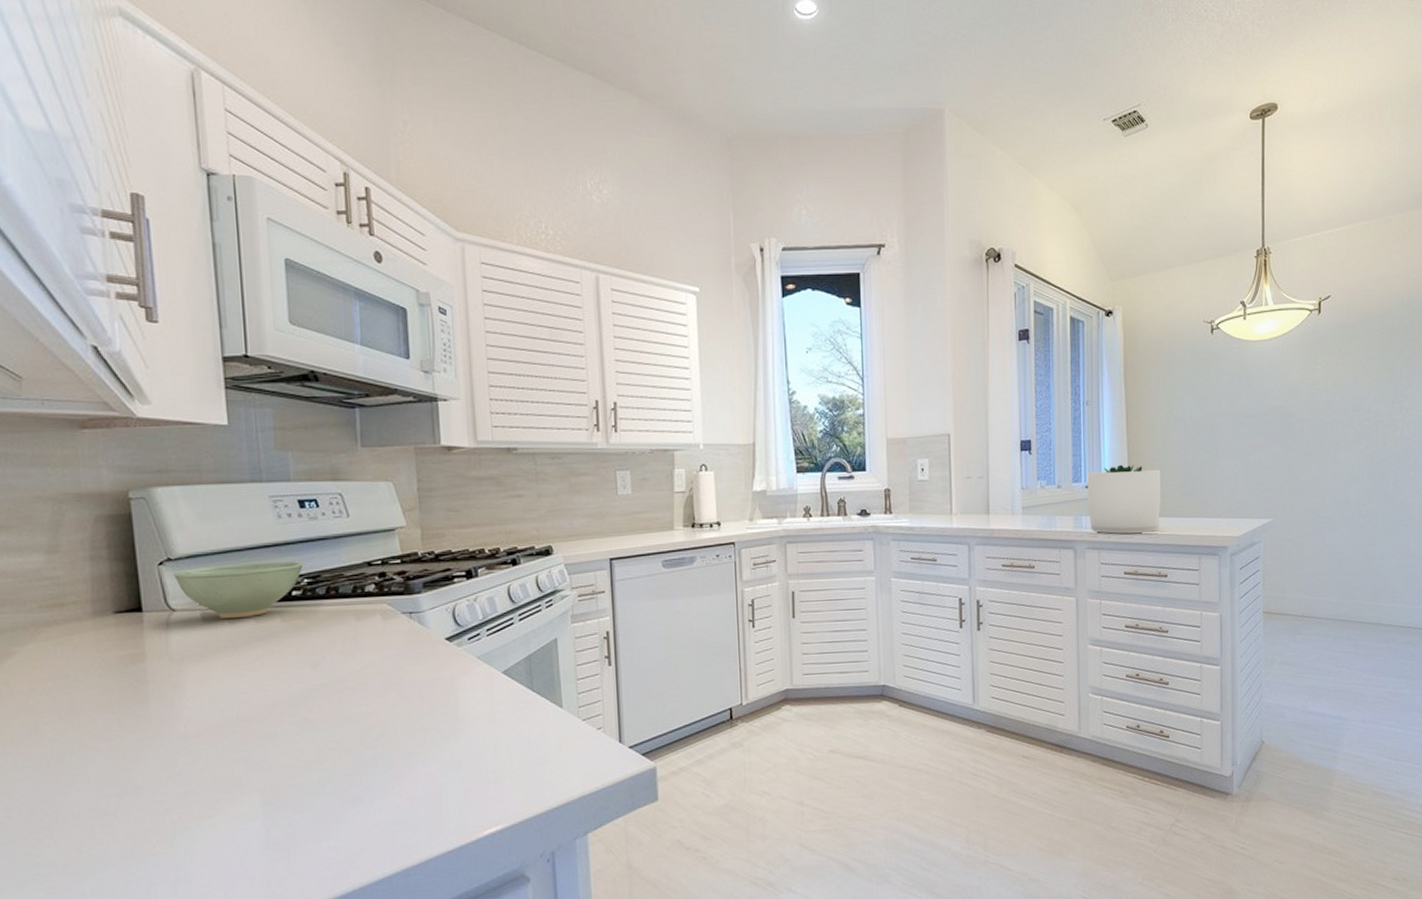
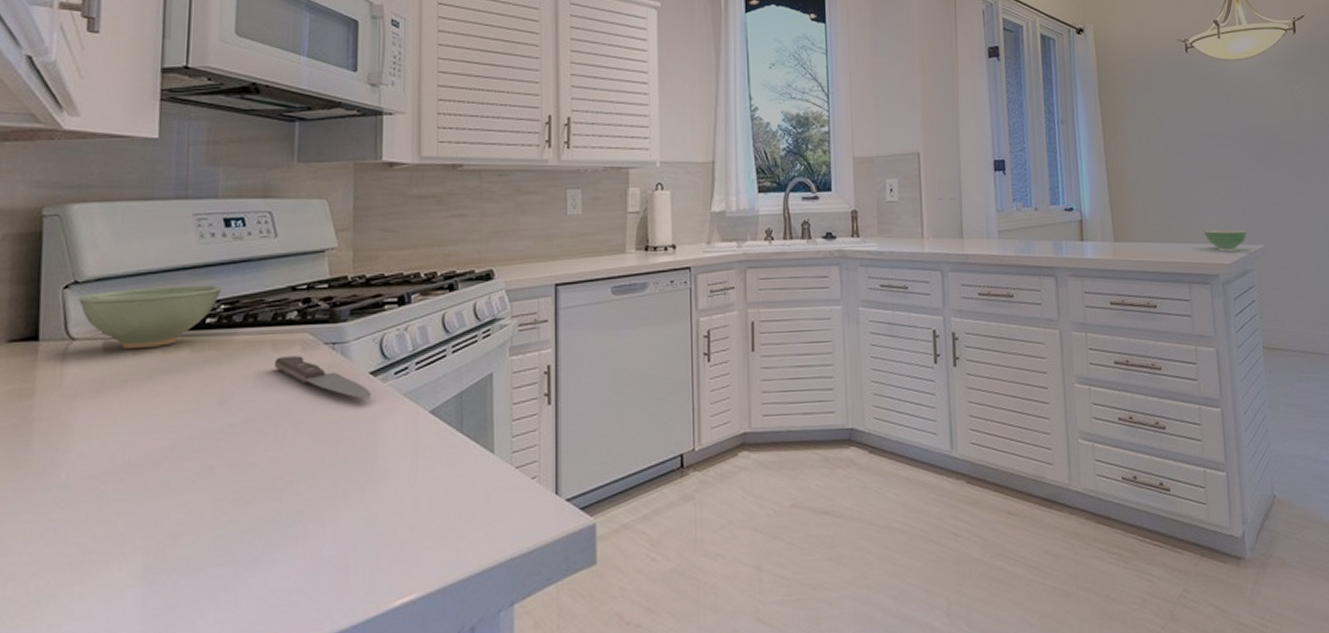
kitchen knife: none [358,624,449,662] -> present [274,356,372,399]
planter: present [1087,464,1161,534] -> none [1065,186,1146,261]
bowl: none [1216,504,1257,525] -> present [1204,229,1248,252]

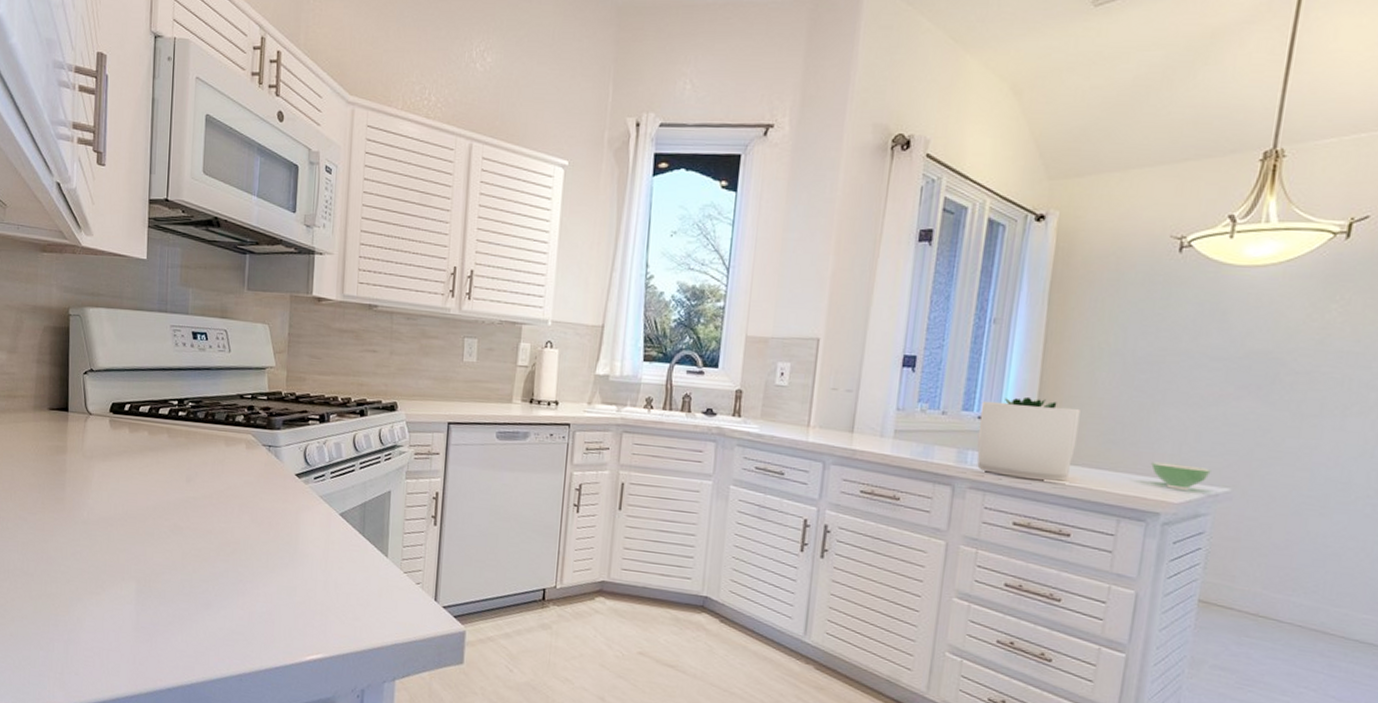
bowl: present [78,284,222,350] -> none [93,380,190,429]
kitchen knife: present [274,356,372,399] -> none [225,450,296,495]
planter: none [1065,186,1146,261] -> present [977,396,1080,483]

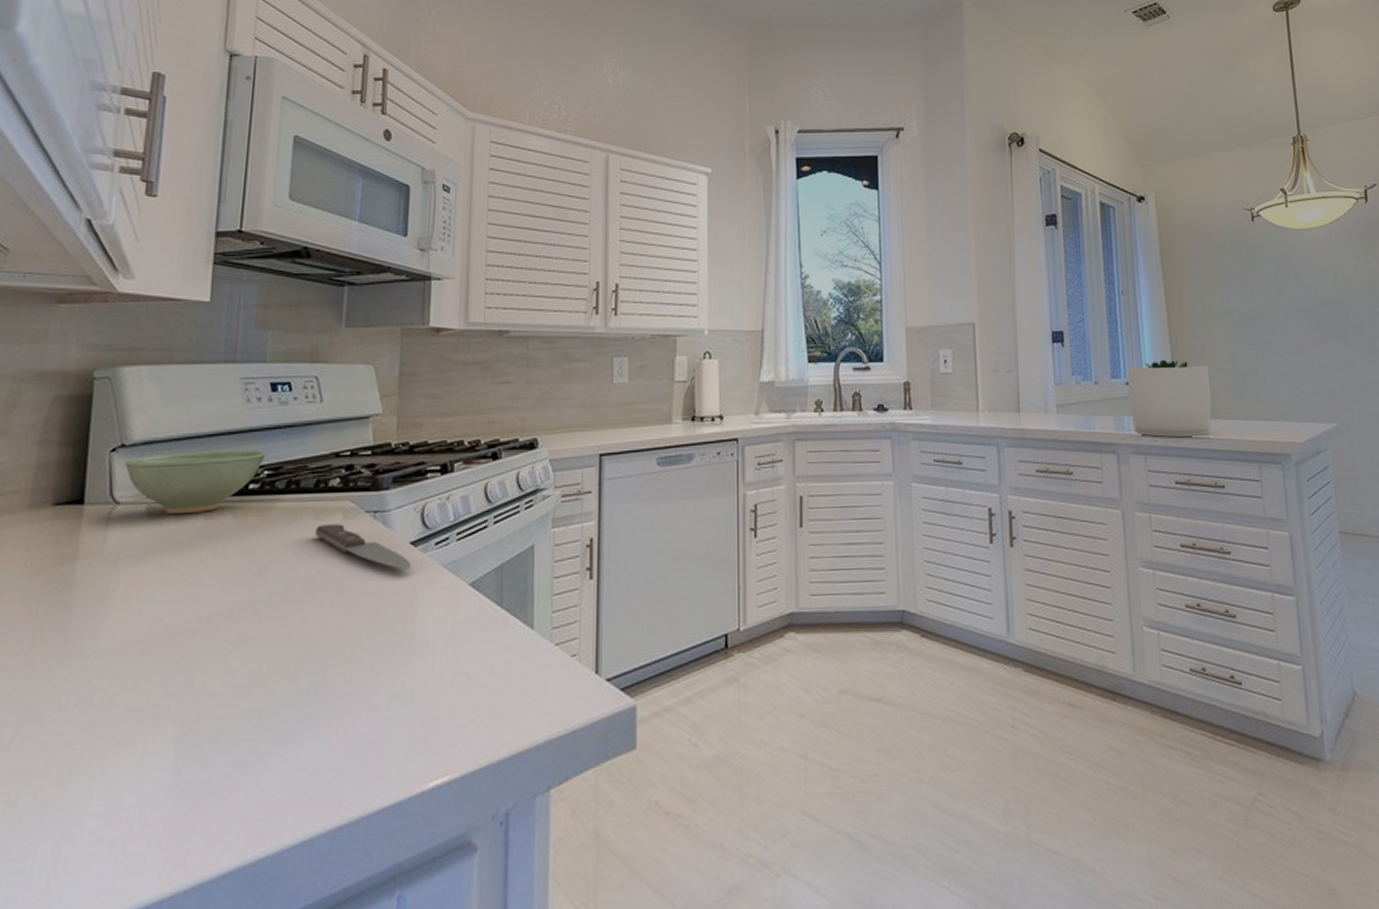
bowl: none [93,380,190,429] -> present [124,450,267,515]
kitchen knife: none [225,450,296,495] -> present [314,524,412,570]
bowl: present [1151,462,1211,490] -> none [1274,406,1321,430]

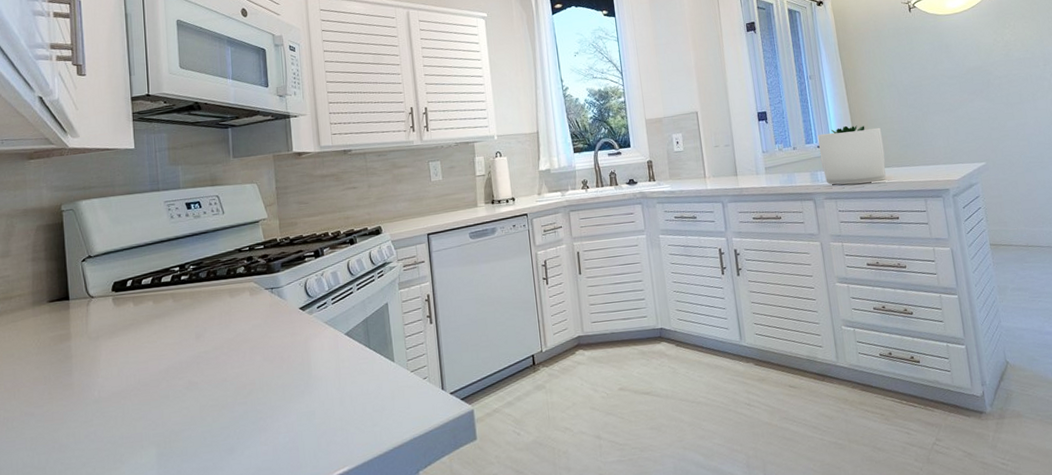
bowl: present [124,450,267,515] -> none [92,252,190,303]
kitchen knife: present [314,524,412,570] -> none [231,299,303,328]

